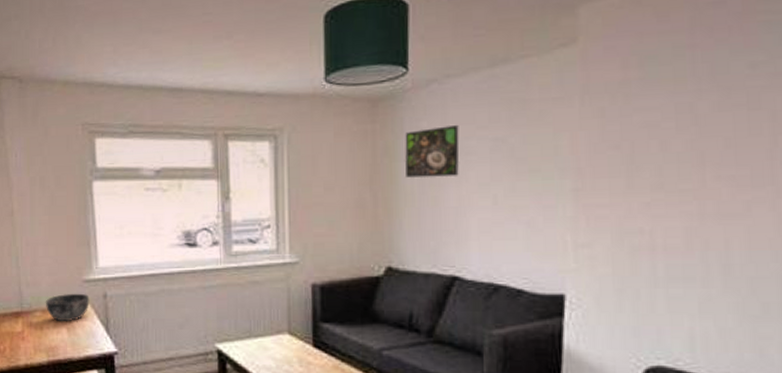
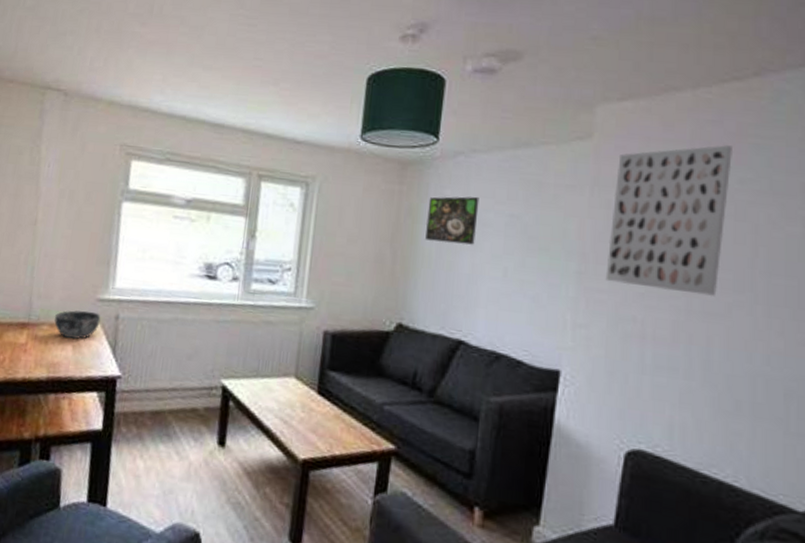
wall art: none [605,27,740,197] -> present [605,145,732,297]

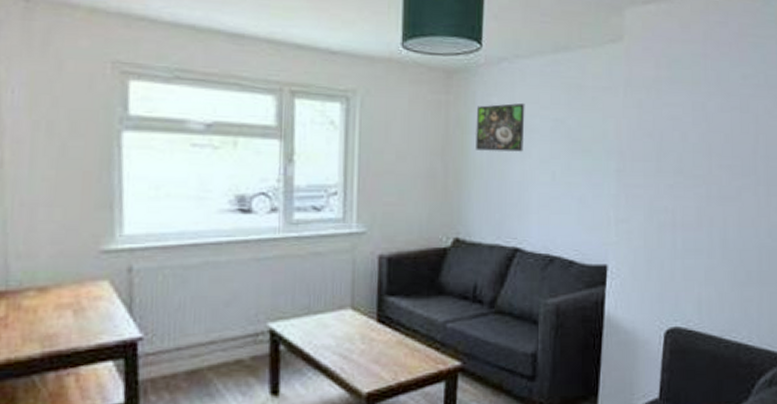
bowl: present [54,310,101,340] -> none [44,266,108,303]
wall art: present [605,145,732,297] -> none [641,44,736,183]

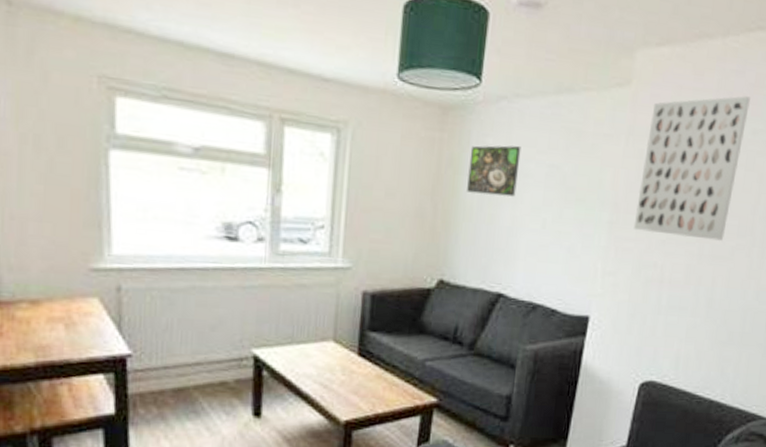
wall art: none [641,44,736,183] -> present [633,96,750,242]

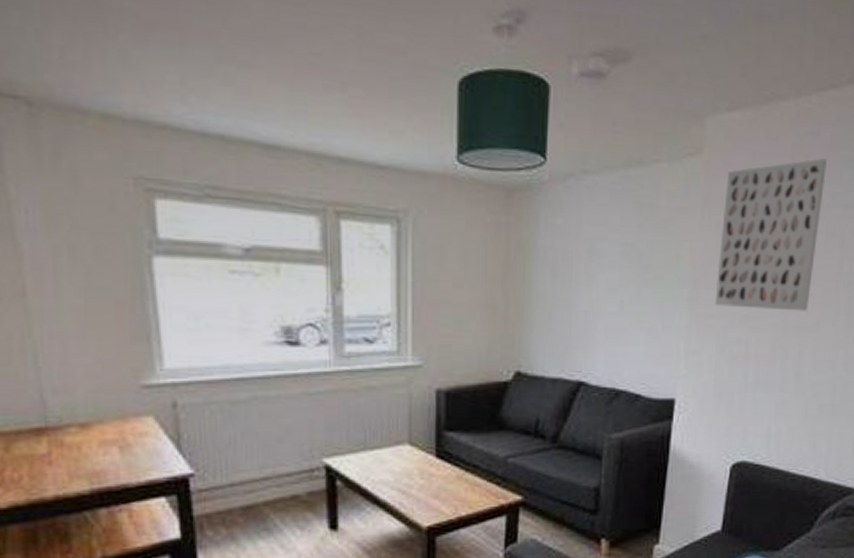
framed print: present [467,145,521,197] -> none [539,225,593,279]

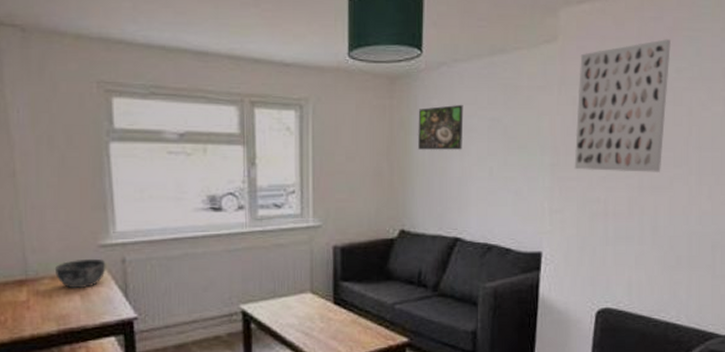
bowl: none [85,402,152,440] -> present [55,258,106,289]
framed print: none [539,225,593,279] -> present [418,104,464,150]

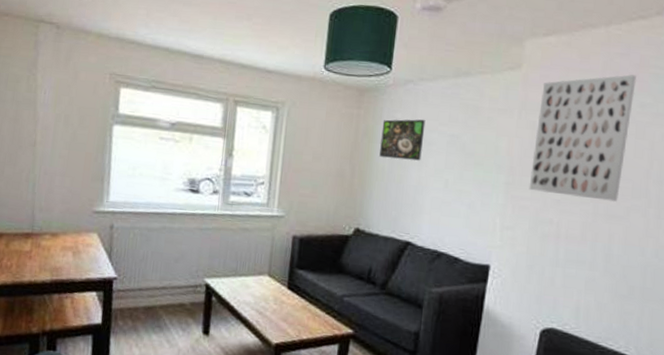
bowl: present [55,258,106,289] -> none [56,221,97,247]

